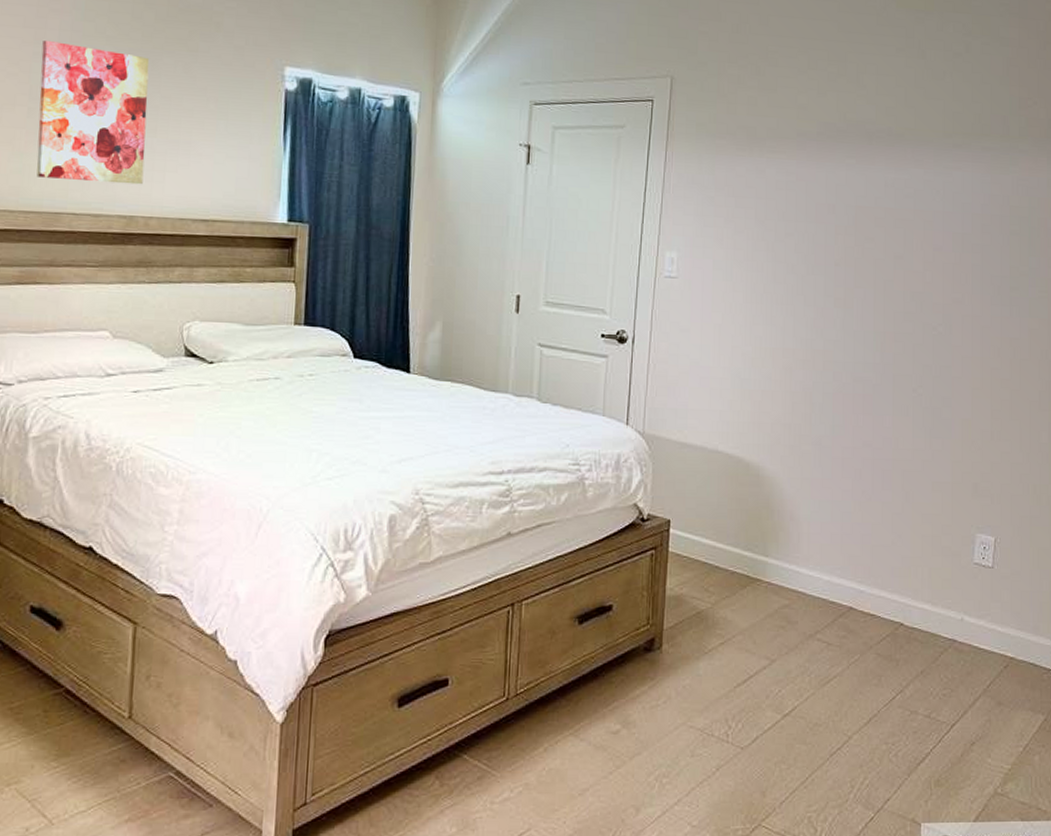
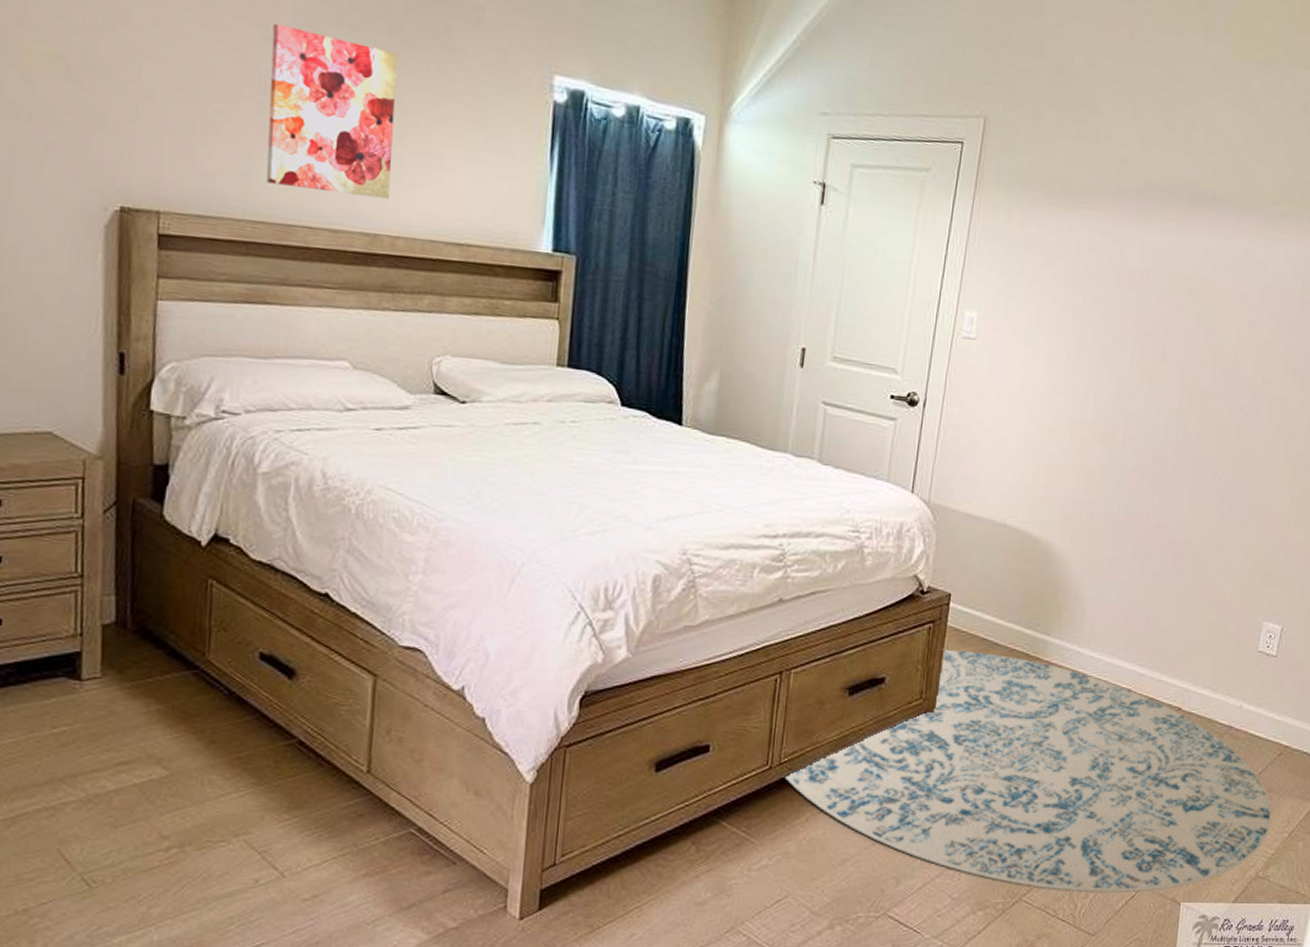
rug: none [520,574,1005,816] -> present [783,649,1272,893]

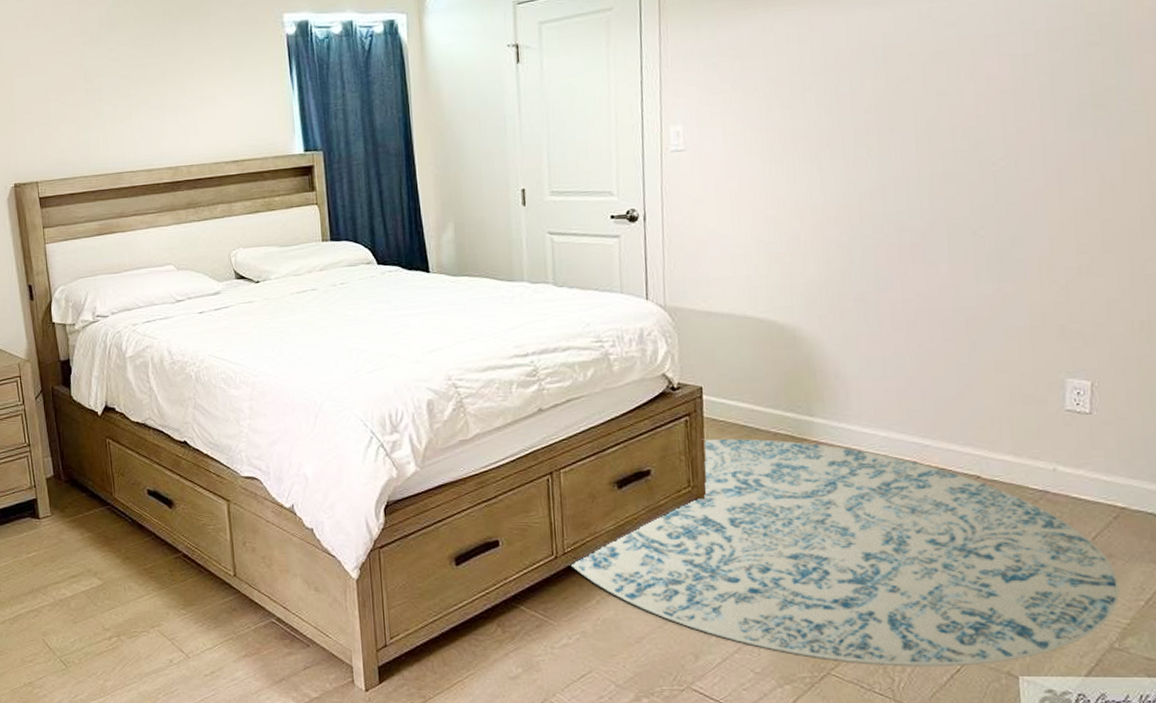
wall art: present [266,23,399,200] -> none [87,28,181,146]

